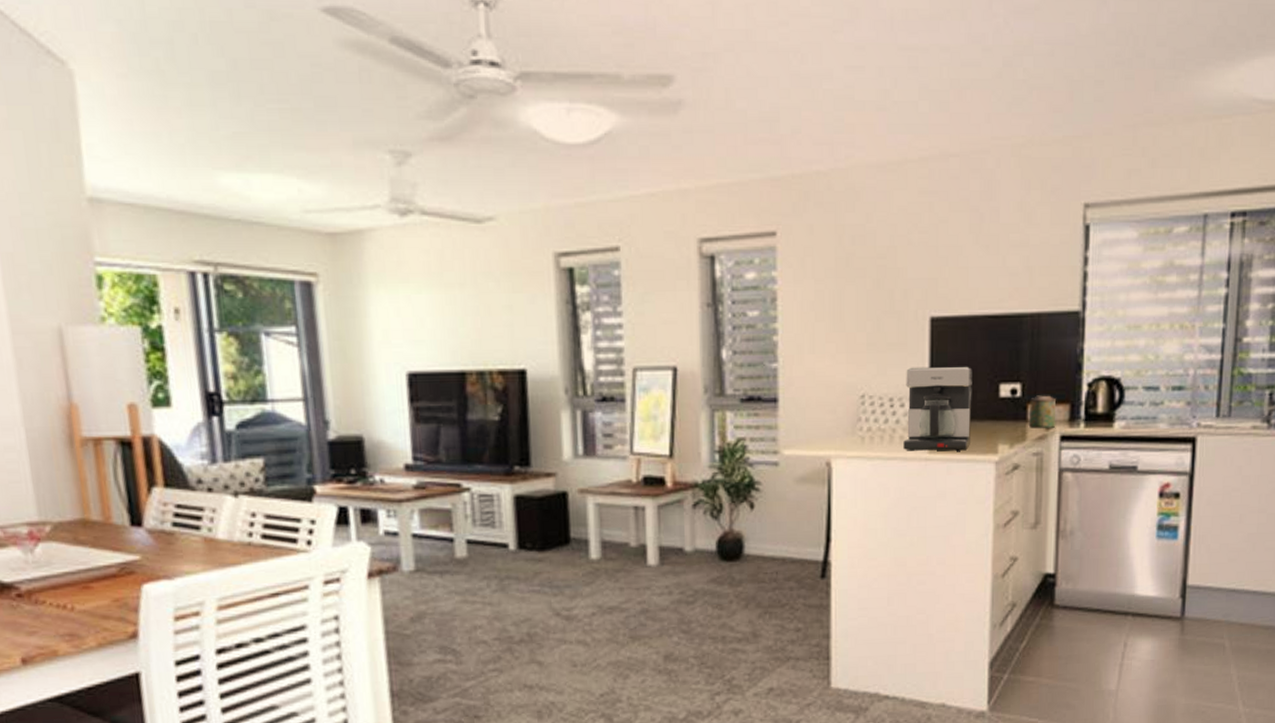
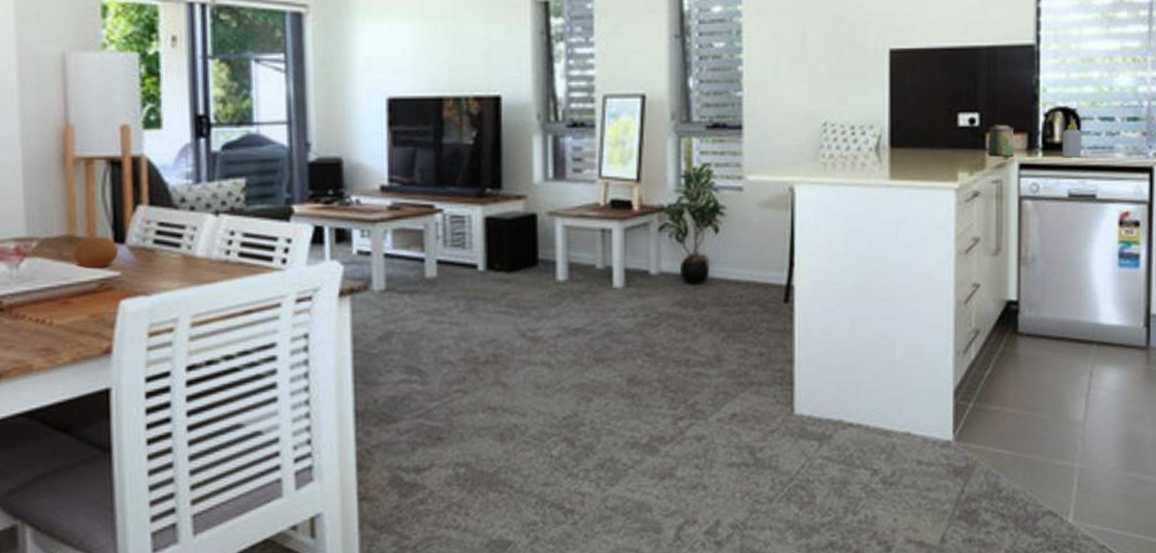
fruit: none [89,519,137,553] -> present [73,236,119,269]
coffee maker: present [903,366,972,451] -> none [865,96,932,178]
soap bottle: none [1104,388,1125,430] -> present [1062,118,1082,159]

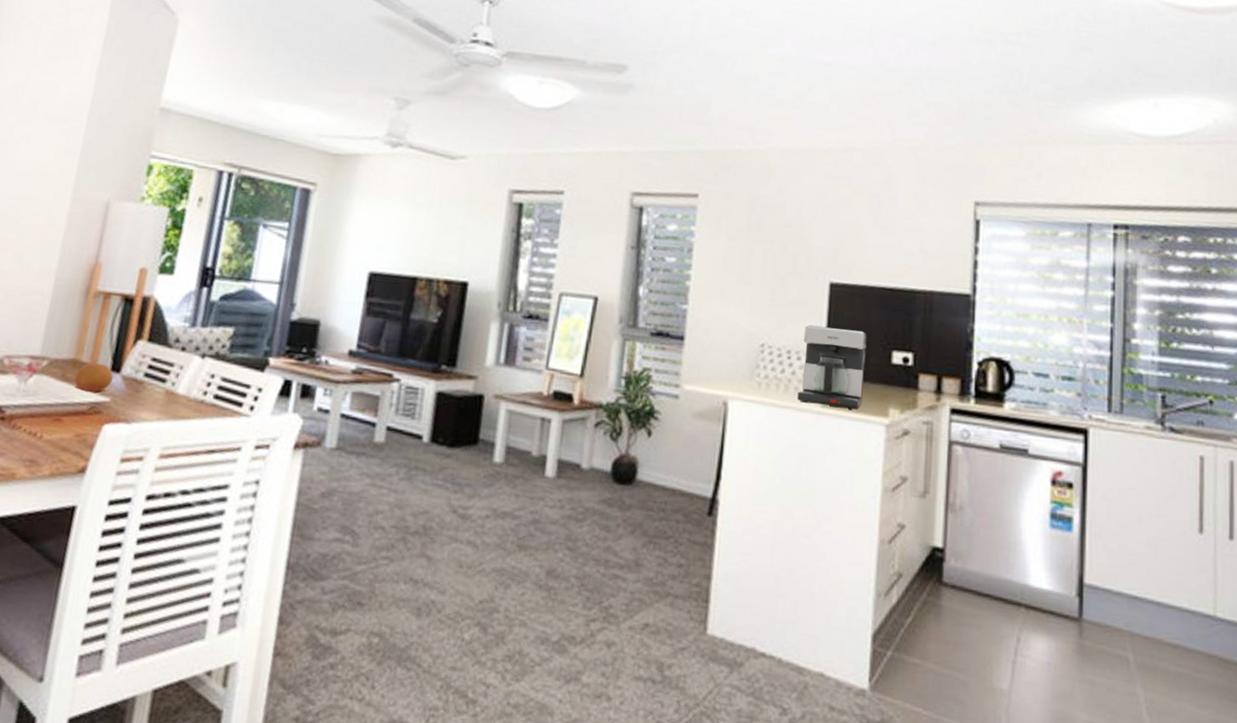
coffee maker: none [865,96,932,178] -> present [797,325,867,410]
canister: present [987,124,1014,158] -> none [919,366,947,401]
soap bottle: present [1062,118,1082,159] -> none [994,370,1015,411]

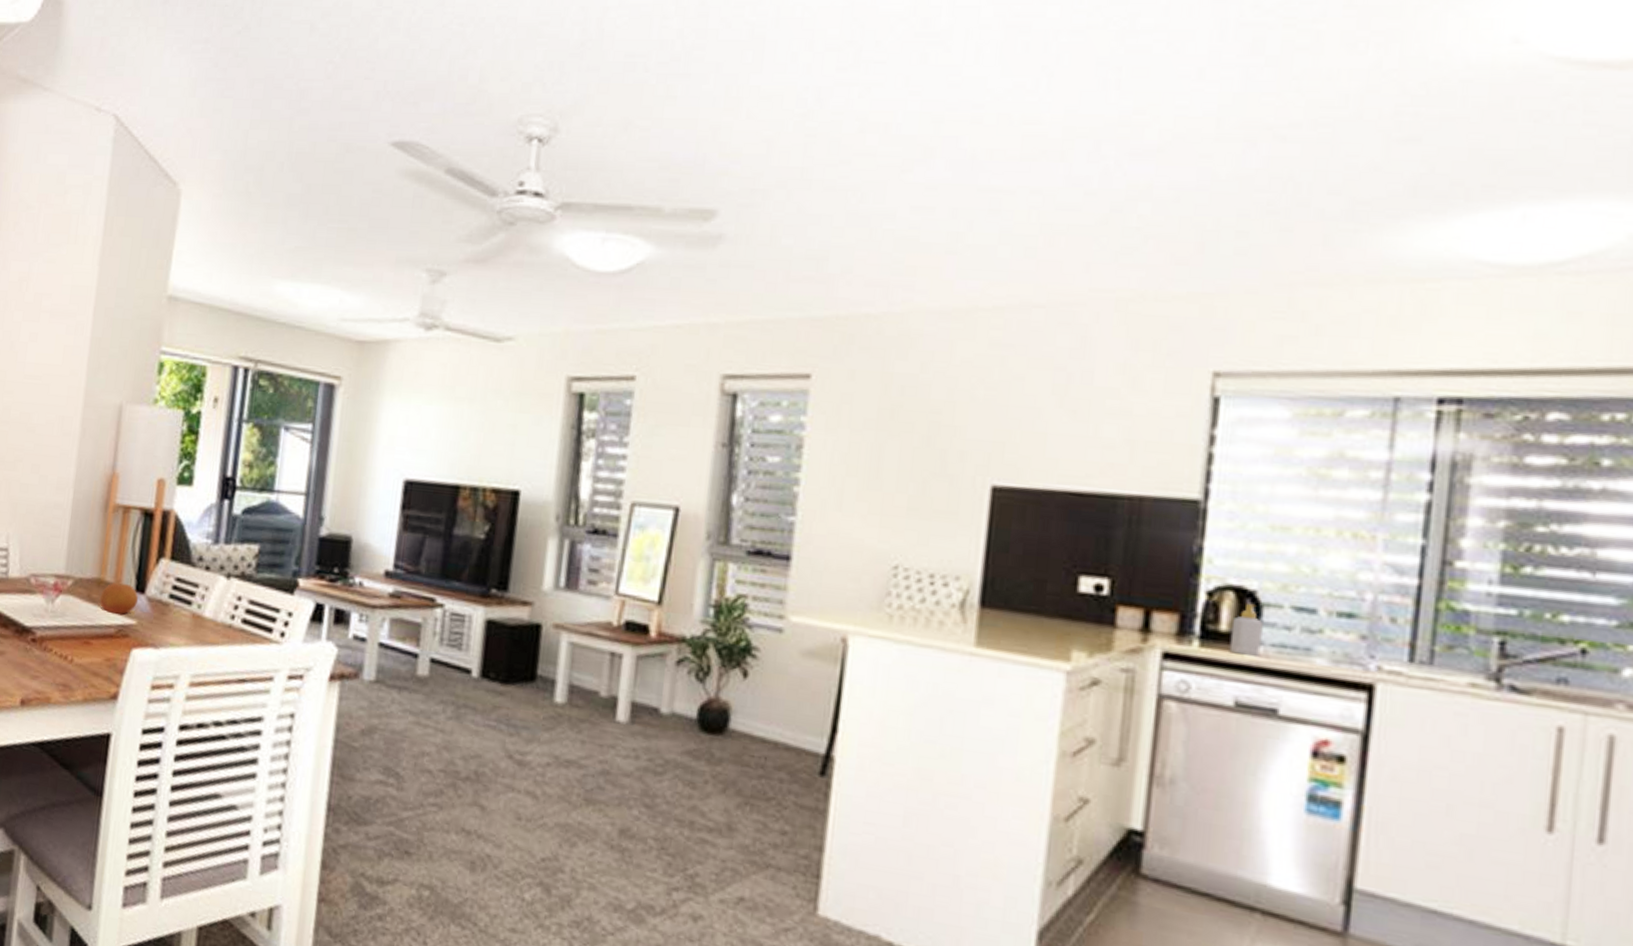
coffee maker: present [797,325,867,410] -> none [942,541,1043,651]
soap bottle: none [994,370,1015,411] -> present [1229,602,1263,658]

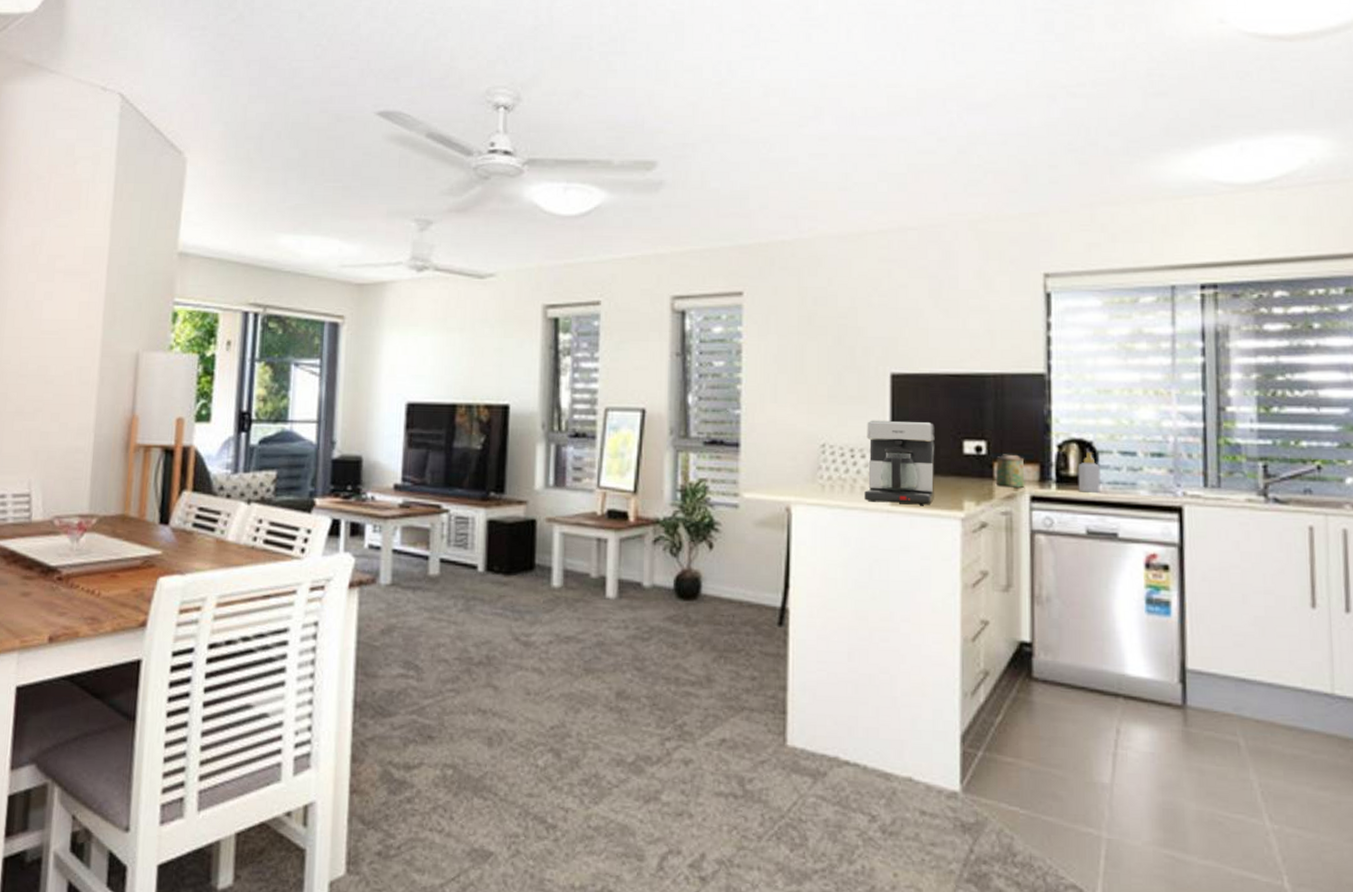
fruit: present [99,582,139,615] -> none [124,516,163,547]
coffee maker: none [942,541,1043,651] -> present [864,420,935,505]
canister: none [1116,596,1158,642] -> present [995,454,1025,489]

